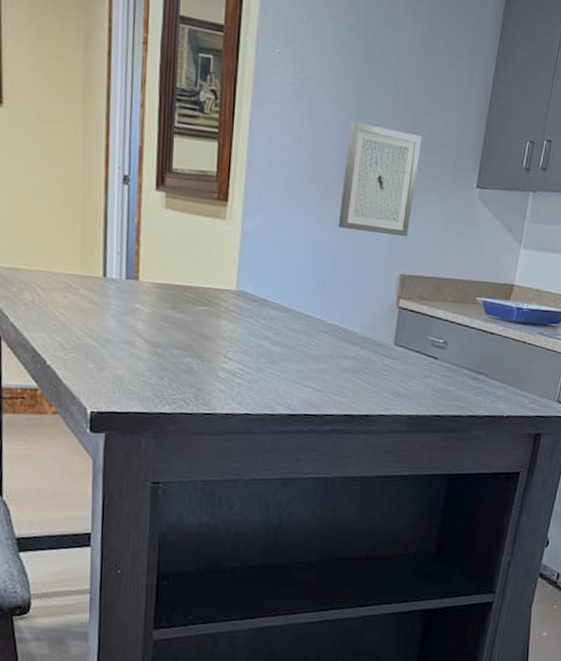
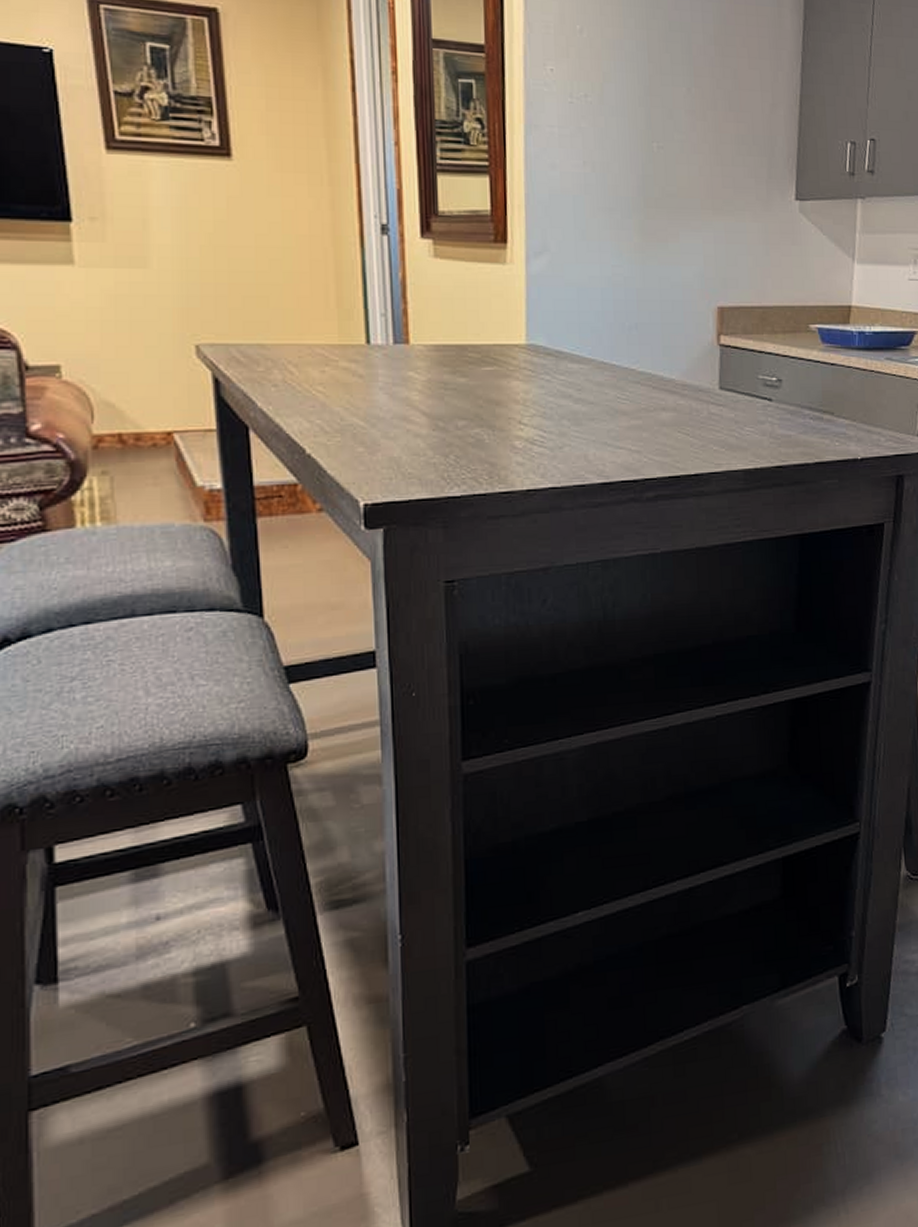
wall art: present [338,122,423,237] -> none [639,139,727,264]

